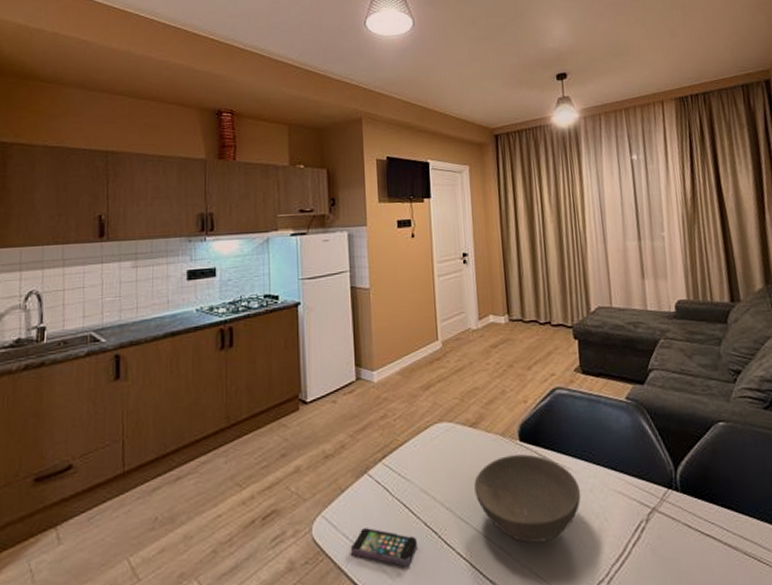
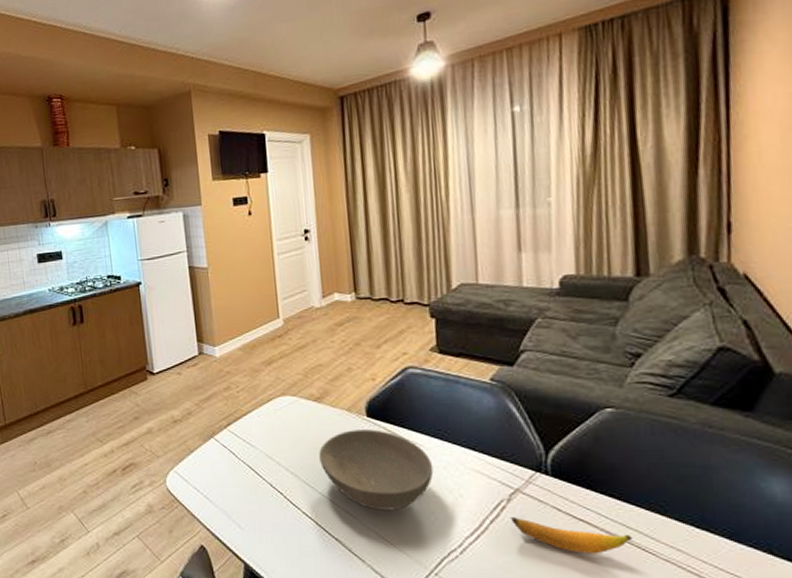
smartphone: present [350,528,417,567] -> none [201,484,264,519]
banana: none [649,538,750,571] -> present [510,517,633,554]

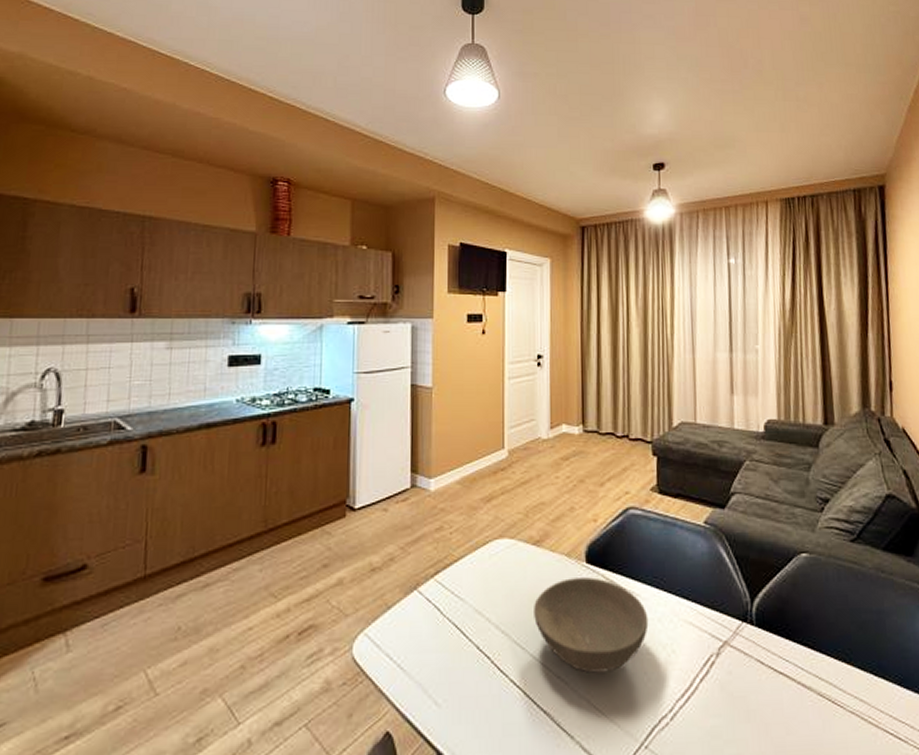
banana: present [510,517,633,554] -> none [718,673,824,711]

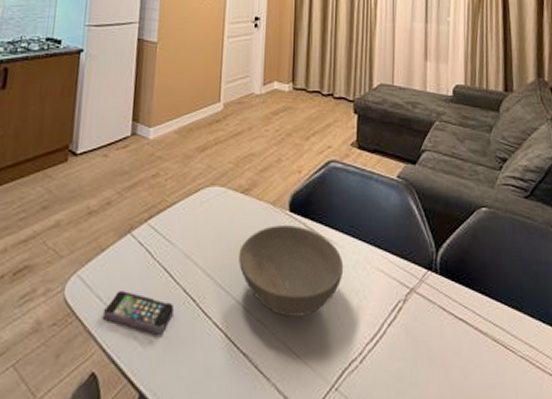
smartphone: none [393,649,467,693] -> present [102,291,174,334]

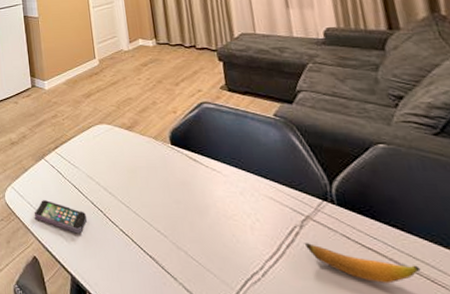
bowl: present [239,225,344,317] -> none [132,156,232,232]
banana: none [405,319,498,355] -> present [304,243,421,284]

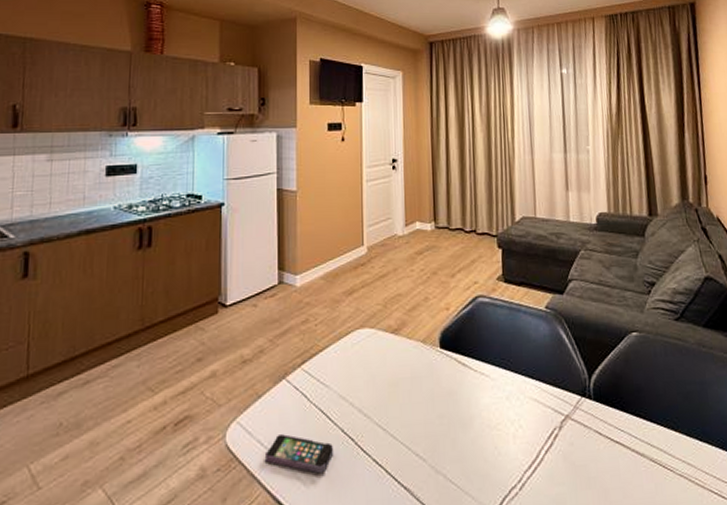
banana: present [304,243,421,284] -> none [561,445,656,477]

